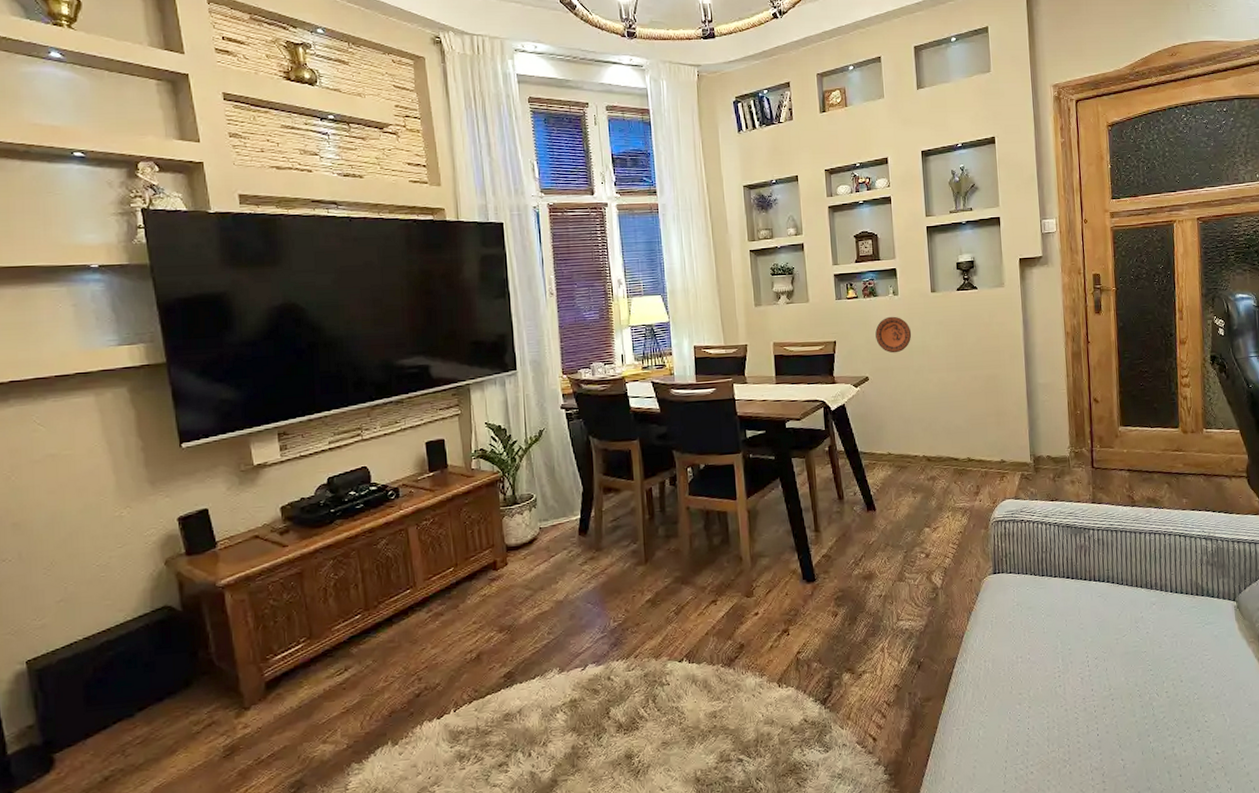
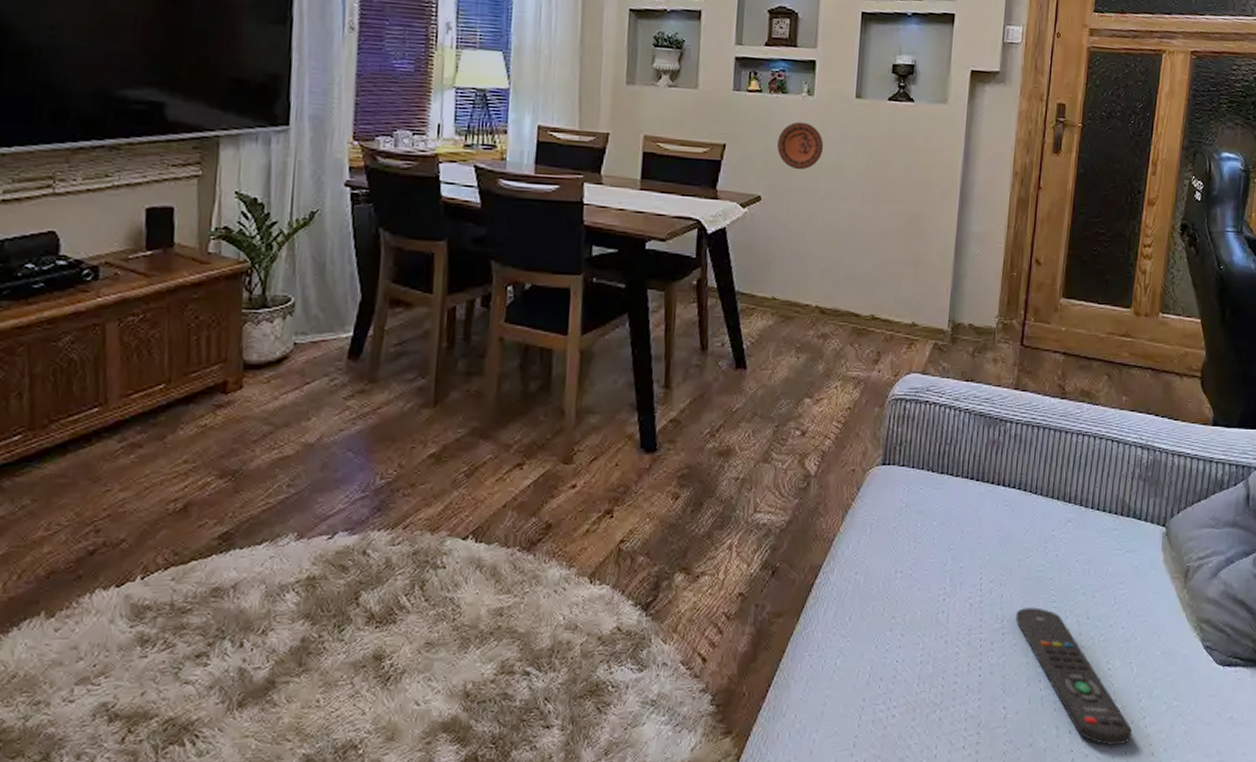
remote control: none [1120,676,1233,784] -> present [1015,607,1132,745]

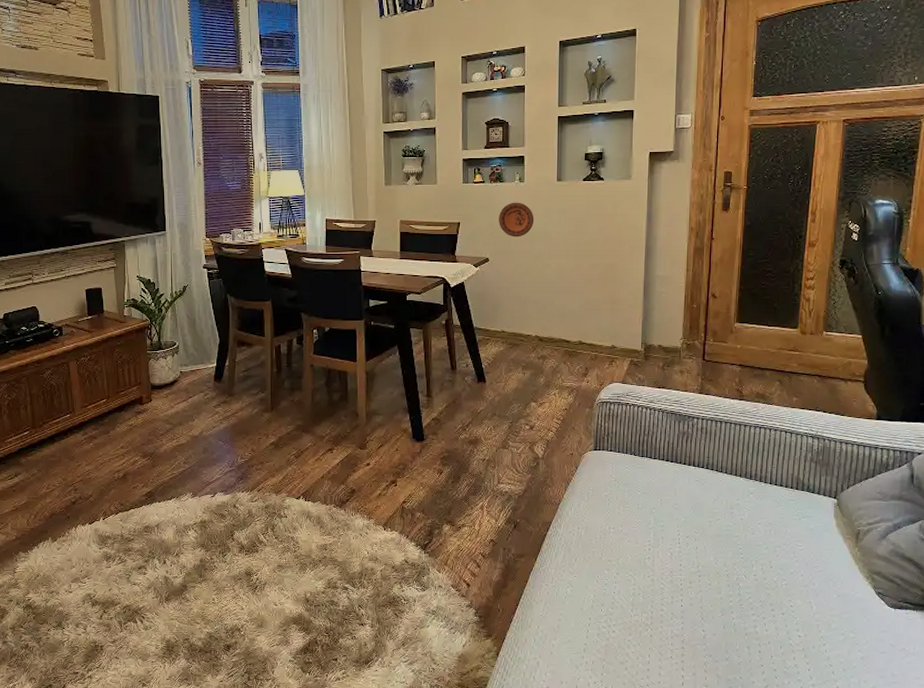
remote control: present [1015,607,1132,745] -> none [709,557,813,663]

